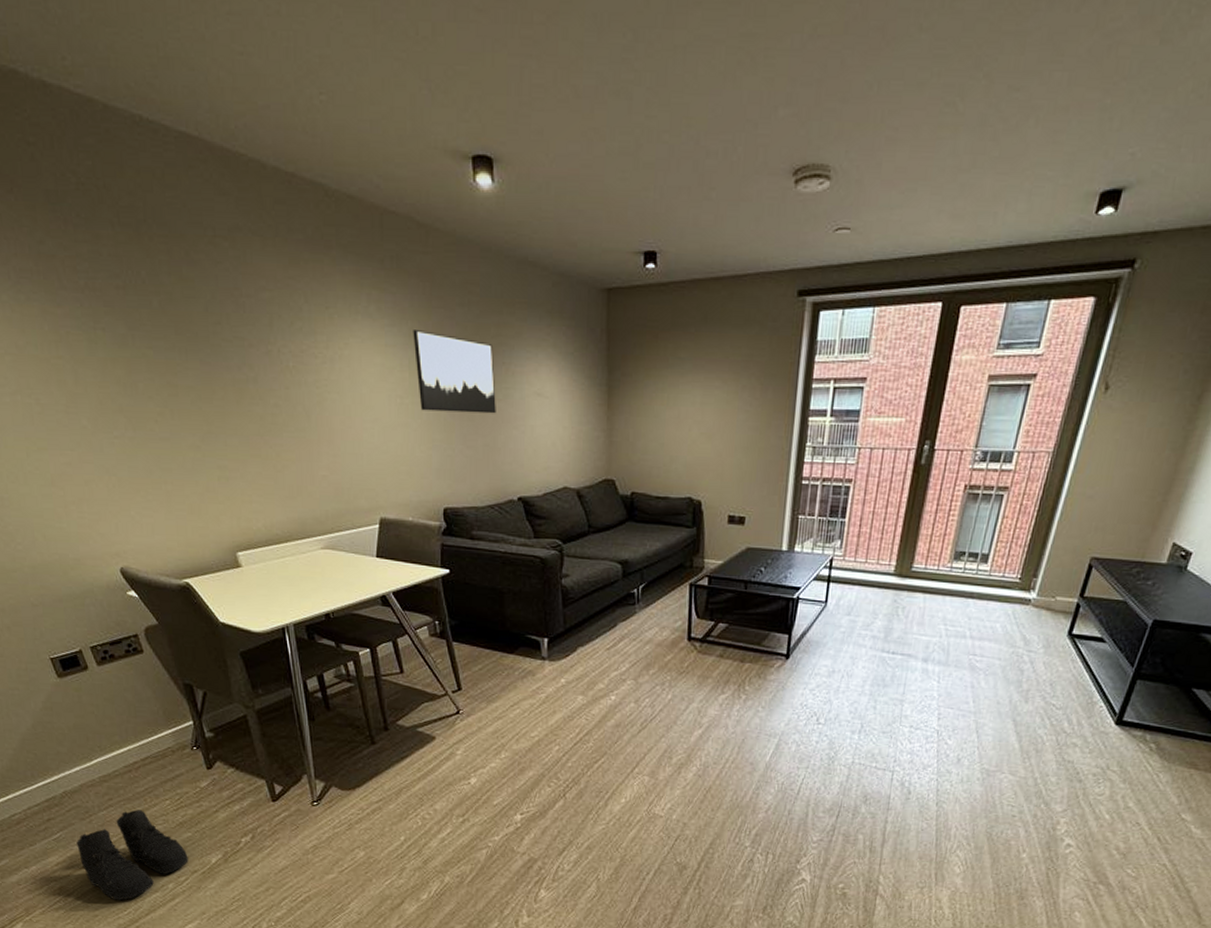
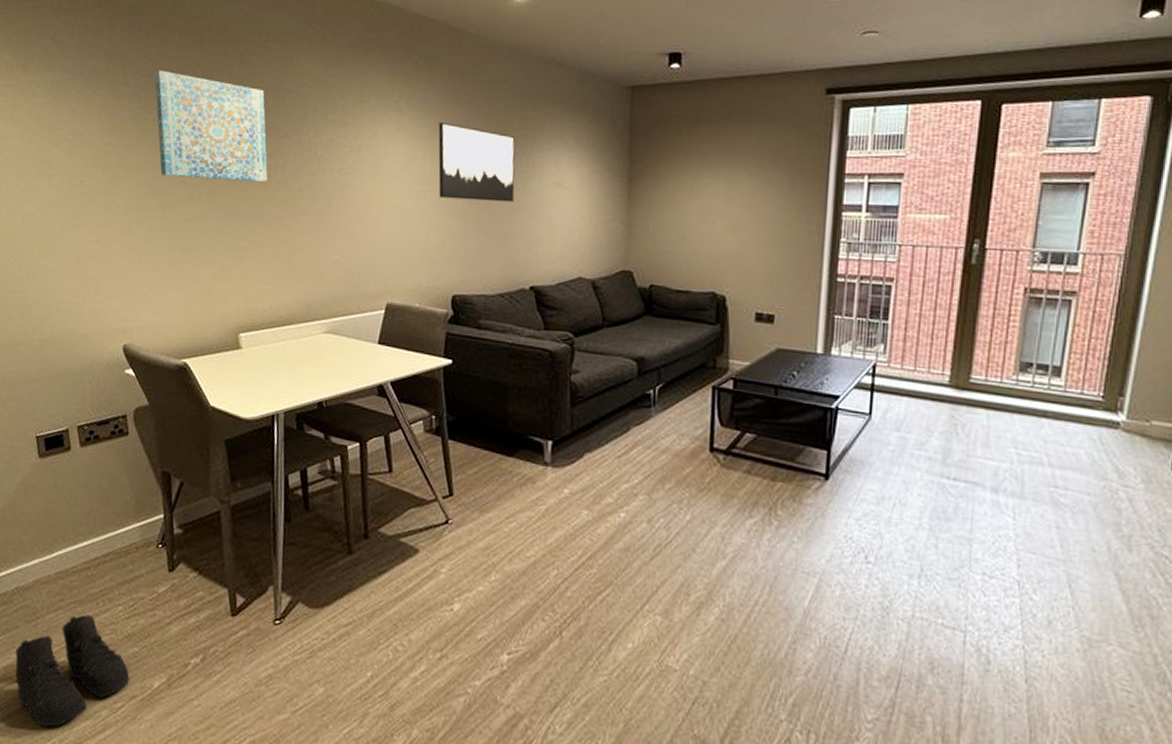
wall art: none [93,271,240,398] -> present [154,70,268,183]

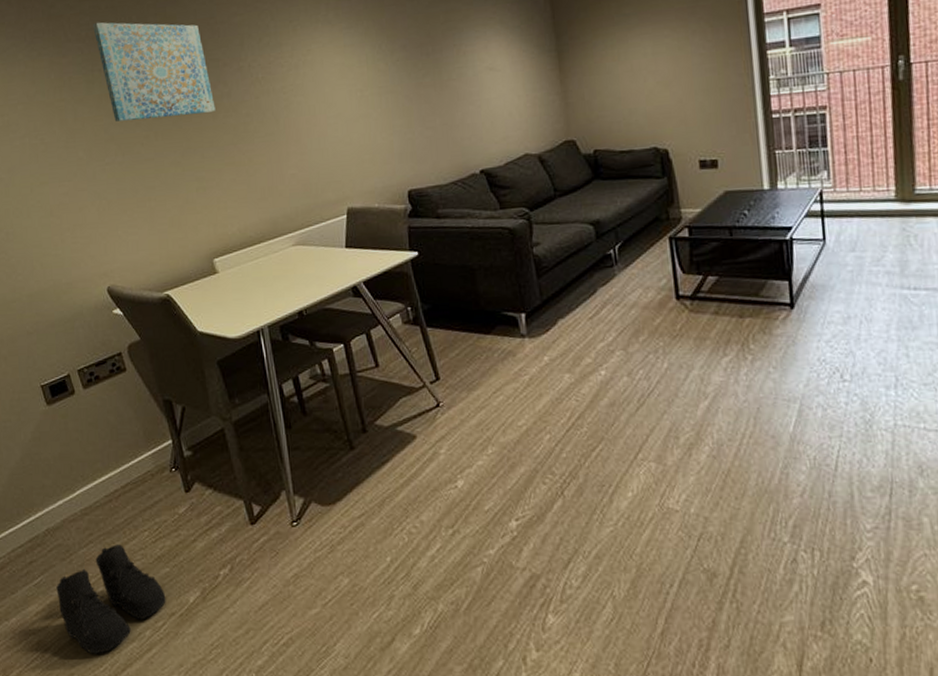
wall art: present [438,123,515,203] -> none [368,27,451,100]

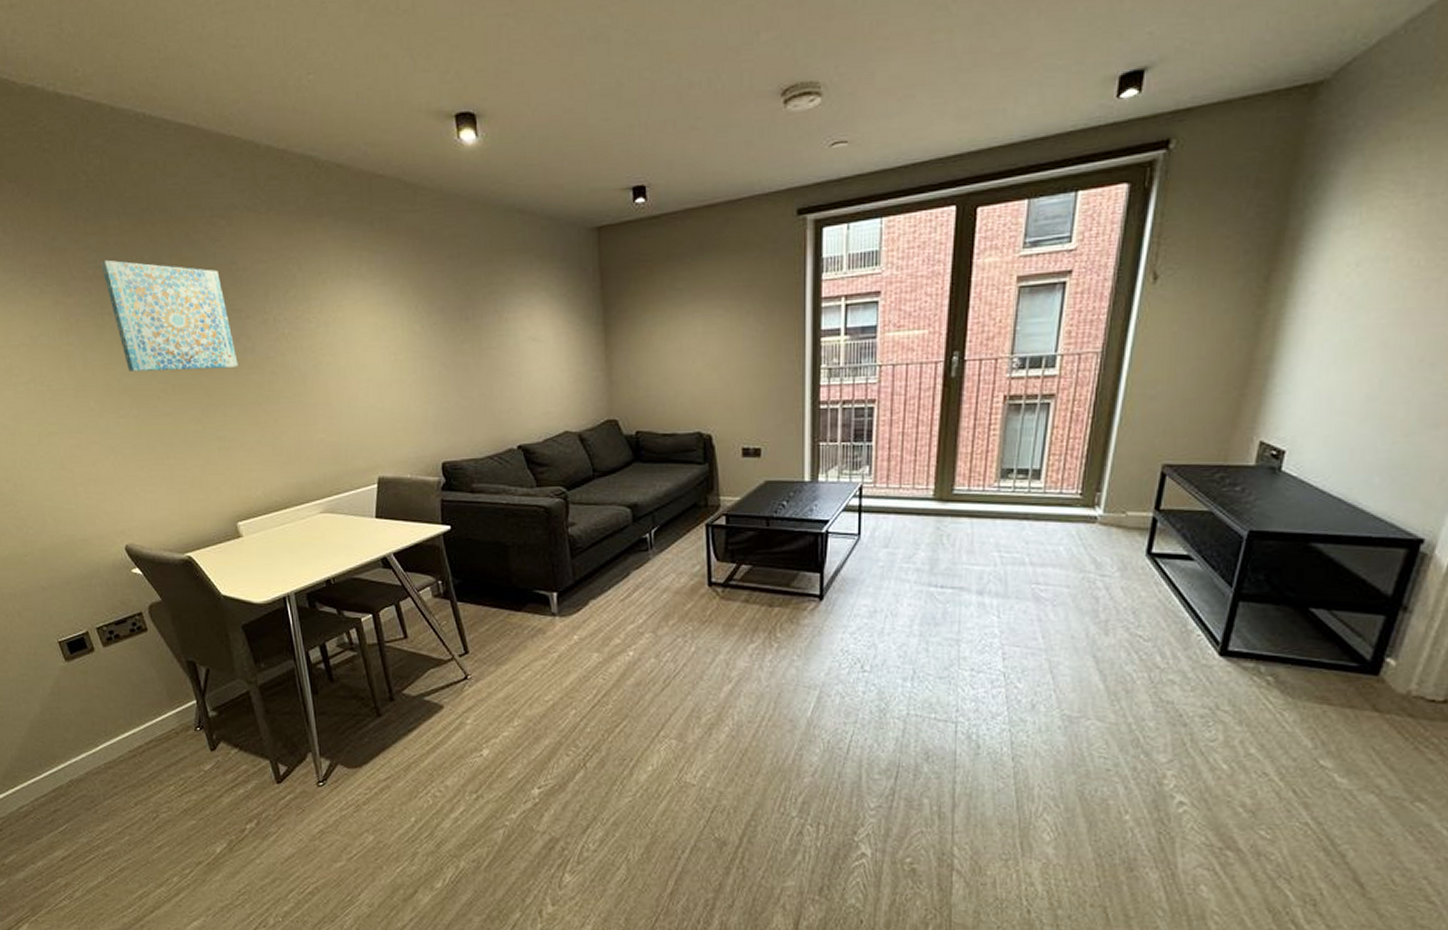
boots: present [56,544,166,654] -> none [82,797,193,897]

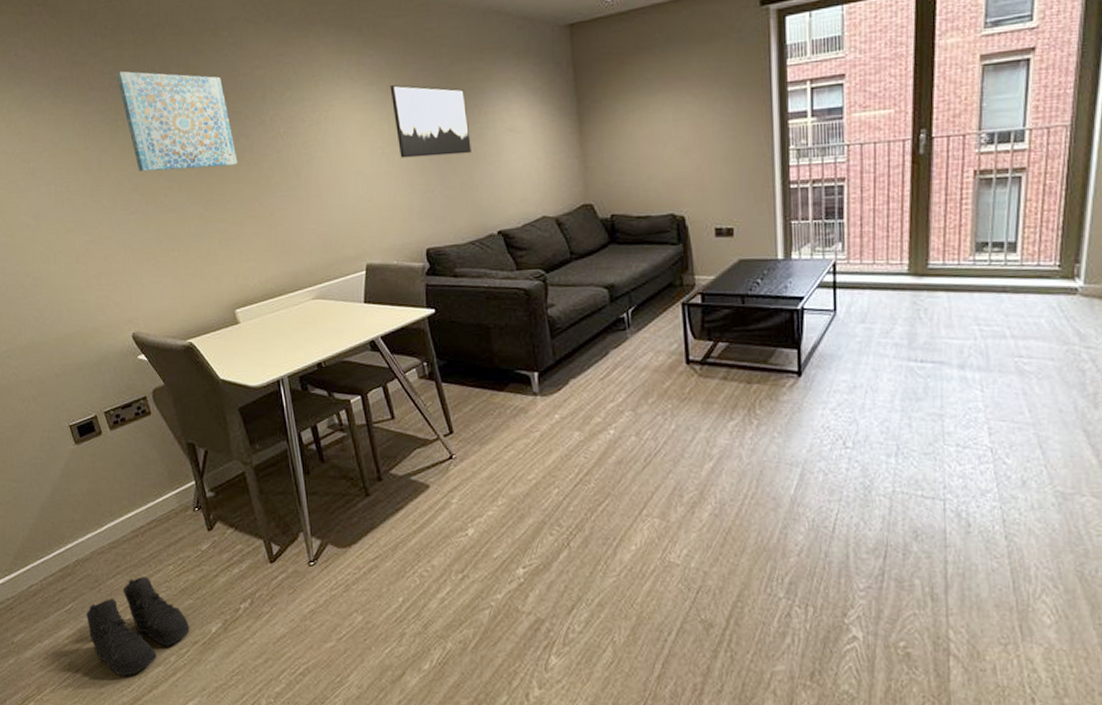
boots: none [82,797,193,897] -> present [86,576,190,676]
wall art: none [404,286,491,366] -> present [390,85,471,158]

